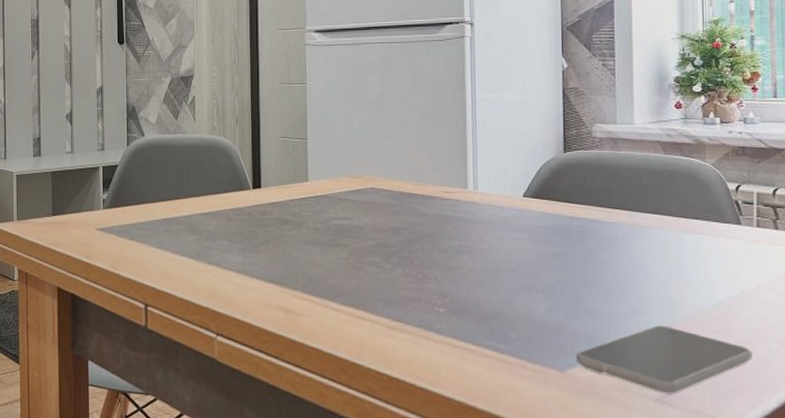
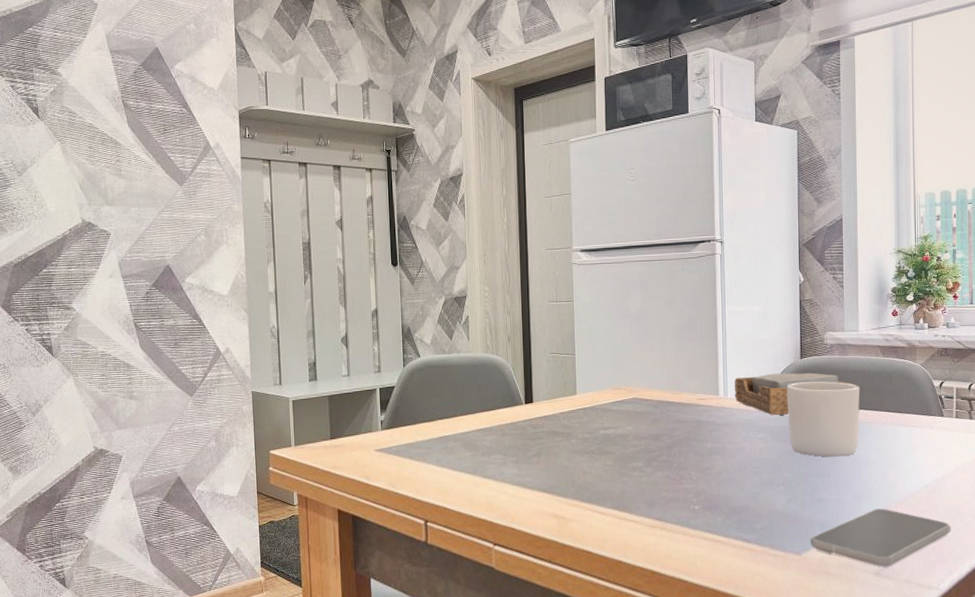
napkin holder: none [485,167,631,214] -> present [734,372,856,415]
mug: none [547,179,637,264] -> present [787,381,860,457]

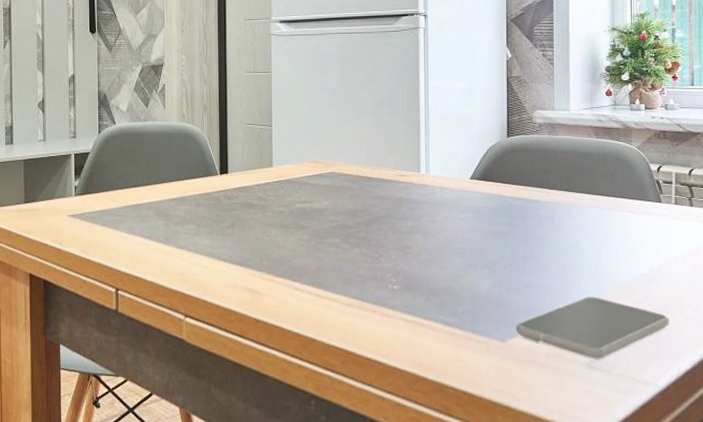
napkin holder: present [734,372,856,415] -> none [436,151,567,195]
mug: present [787,381,860,457] -> none [492,162,571,241]

